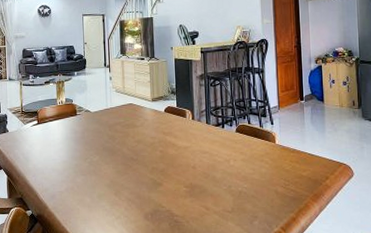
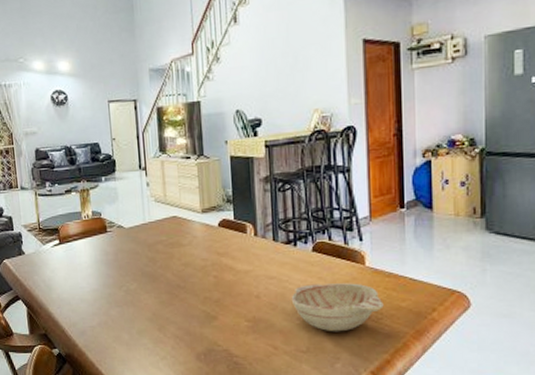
decorative bowl: none [220,157,290,196] -> present [291,283,384,332]

